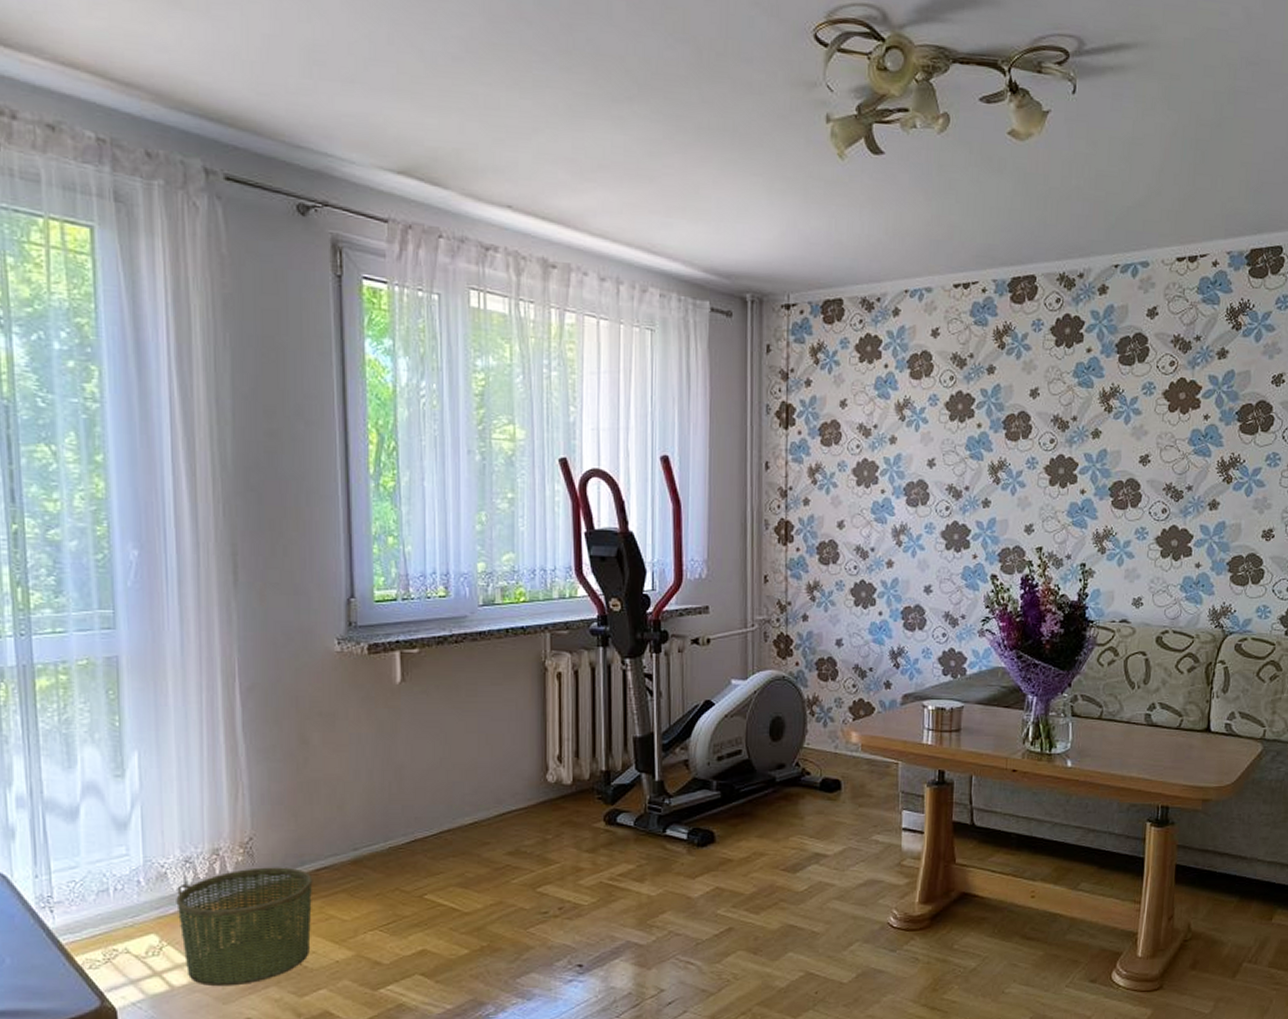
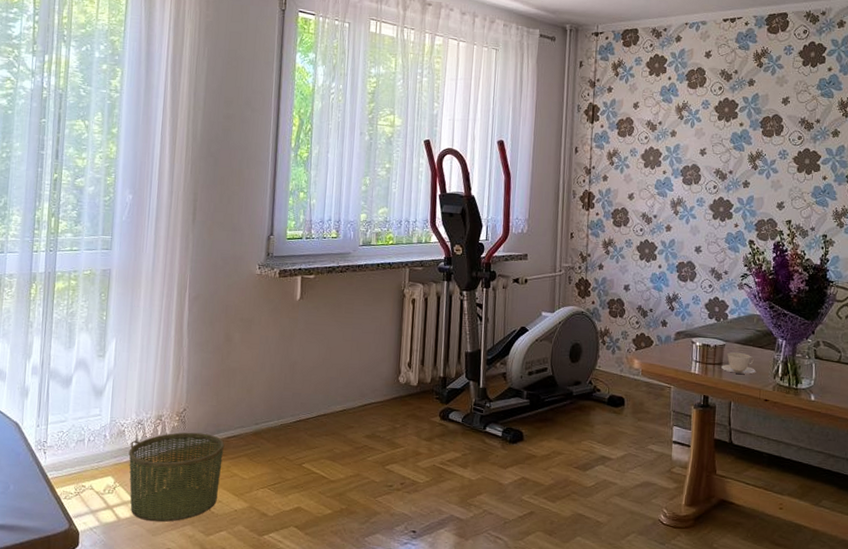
teacup: none [959,716,1001,741] -> present [721,352,755,374]

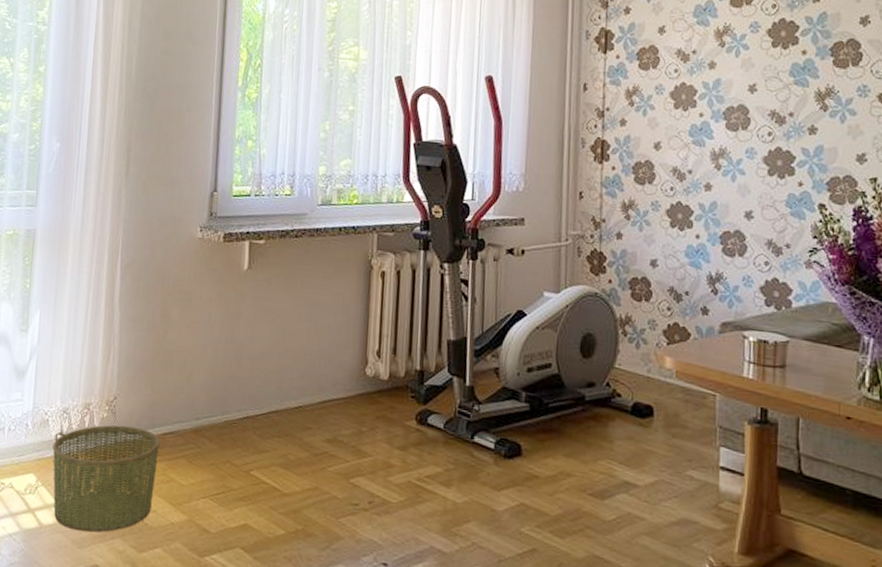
teacup: present [721,352,755,374] -> none [784,351,832,382]

